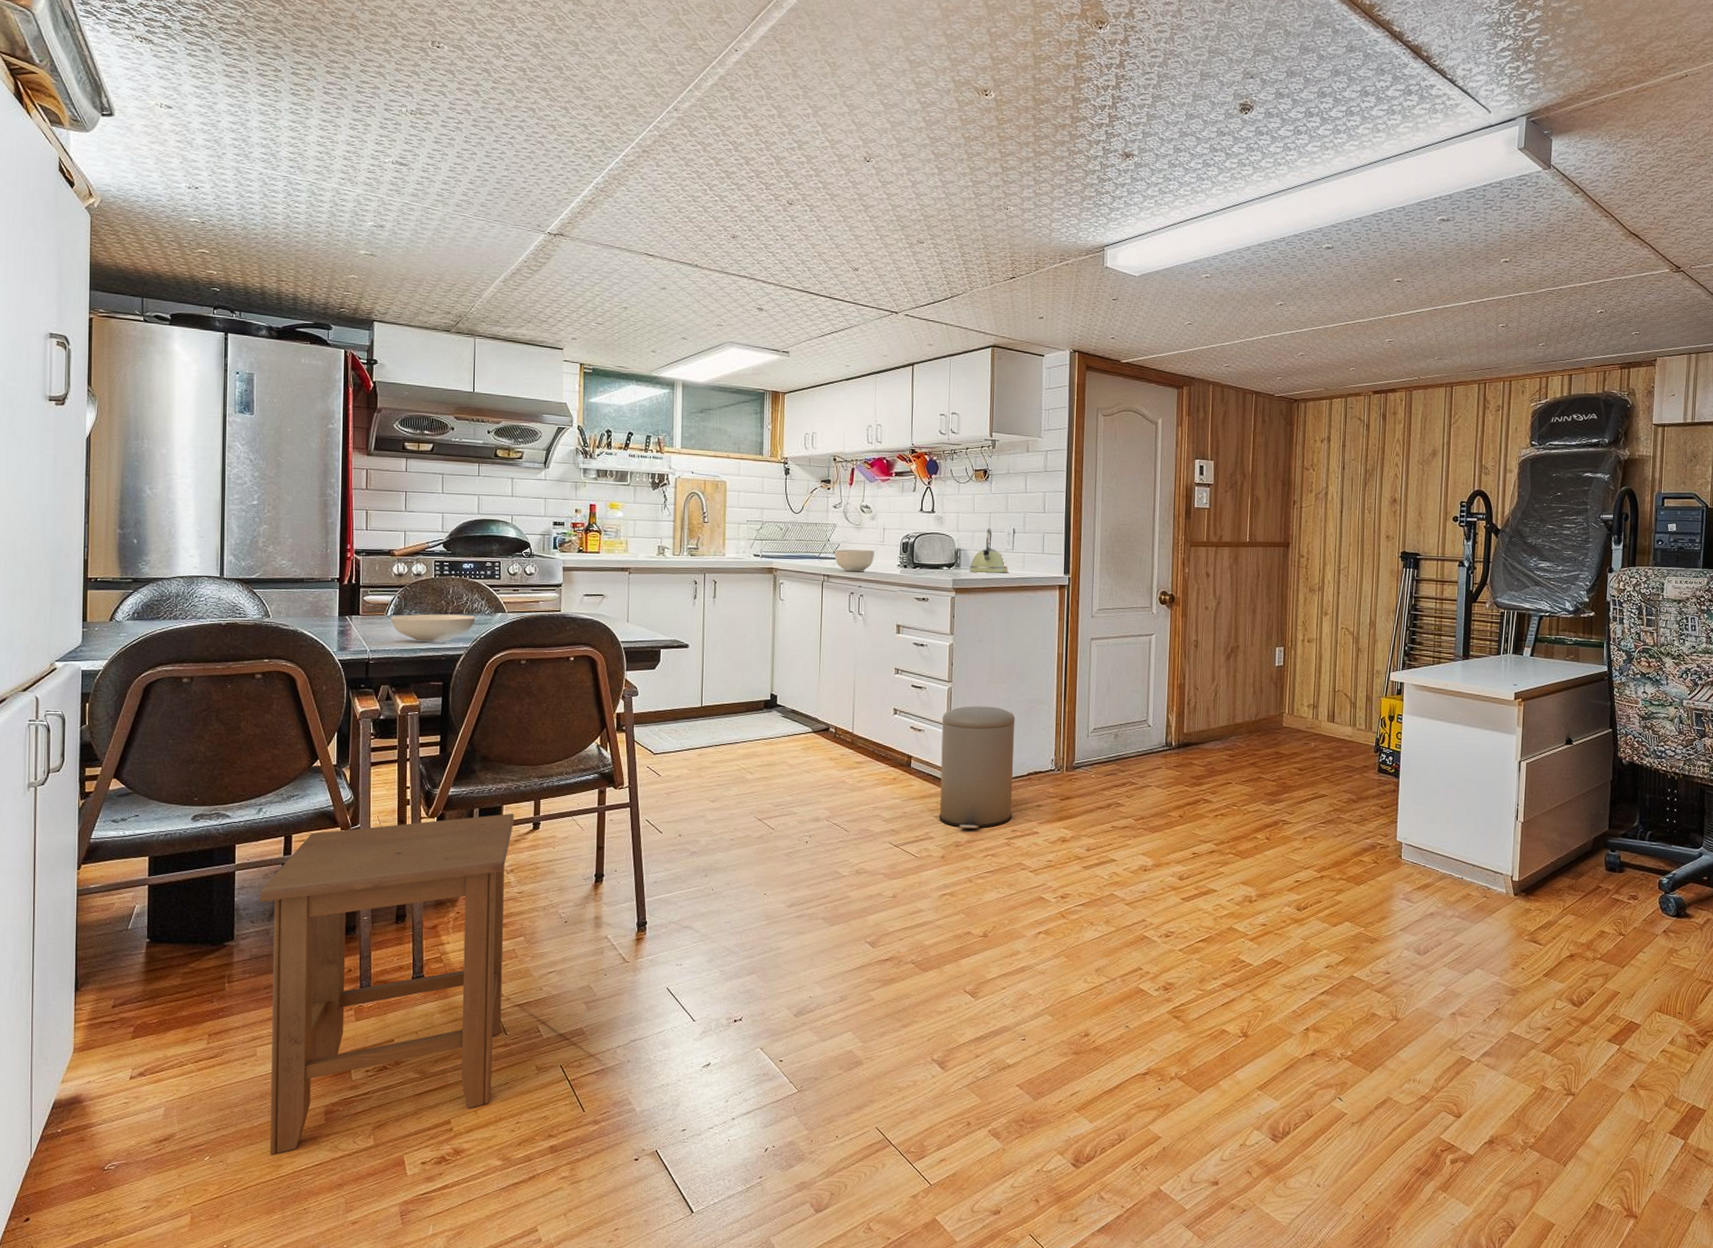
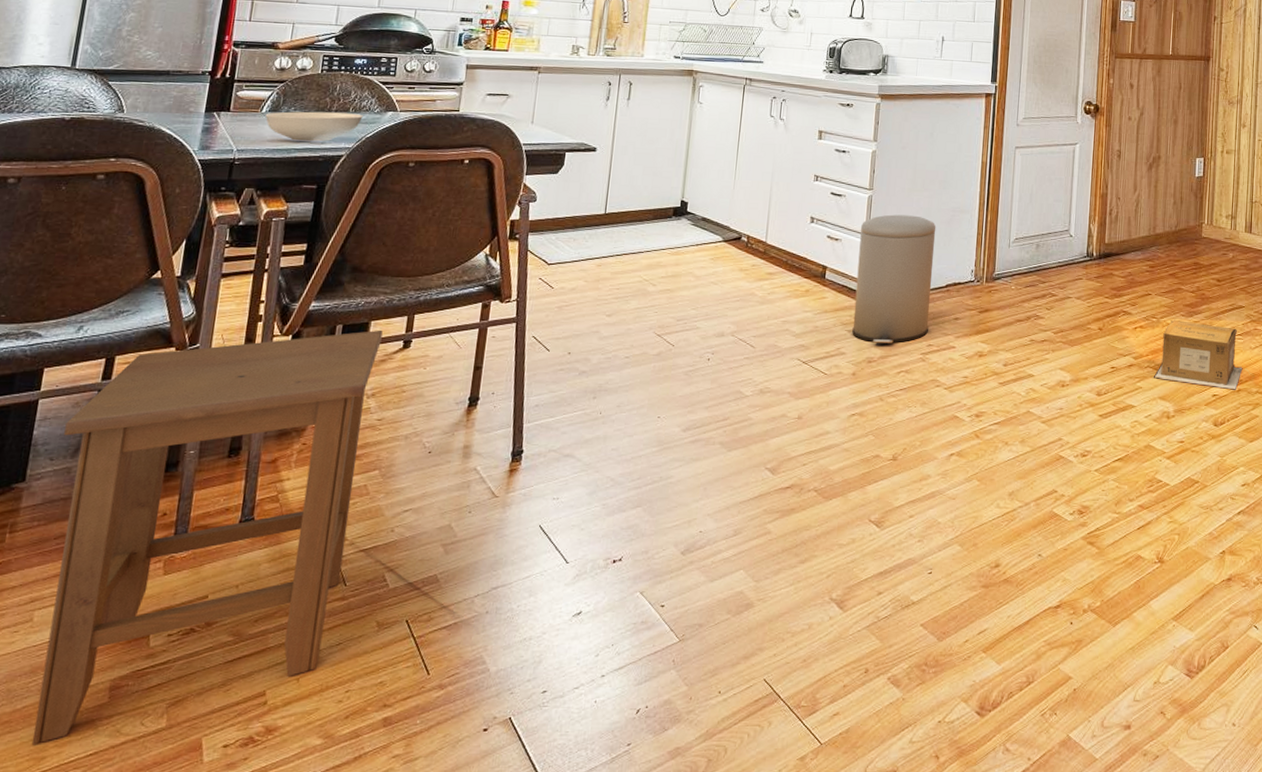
bowl: present [834,549,874,572] -> none [758,53,800,77]
kettle: present [969,527,1008,574] -> none [896,35,936,81]
cardboard box: none [1236,807,1326,878] -> present [1154,319,1243,391]

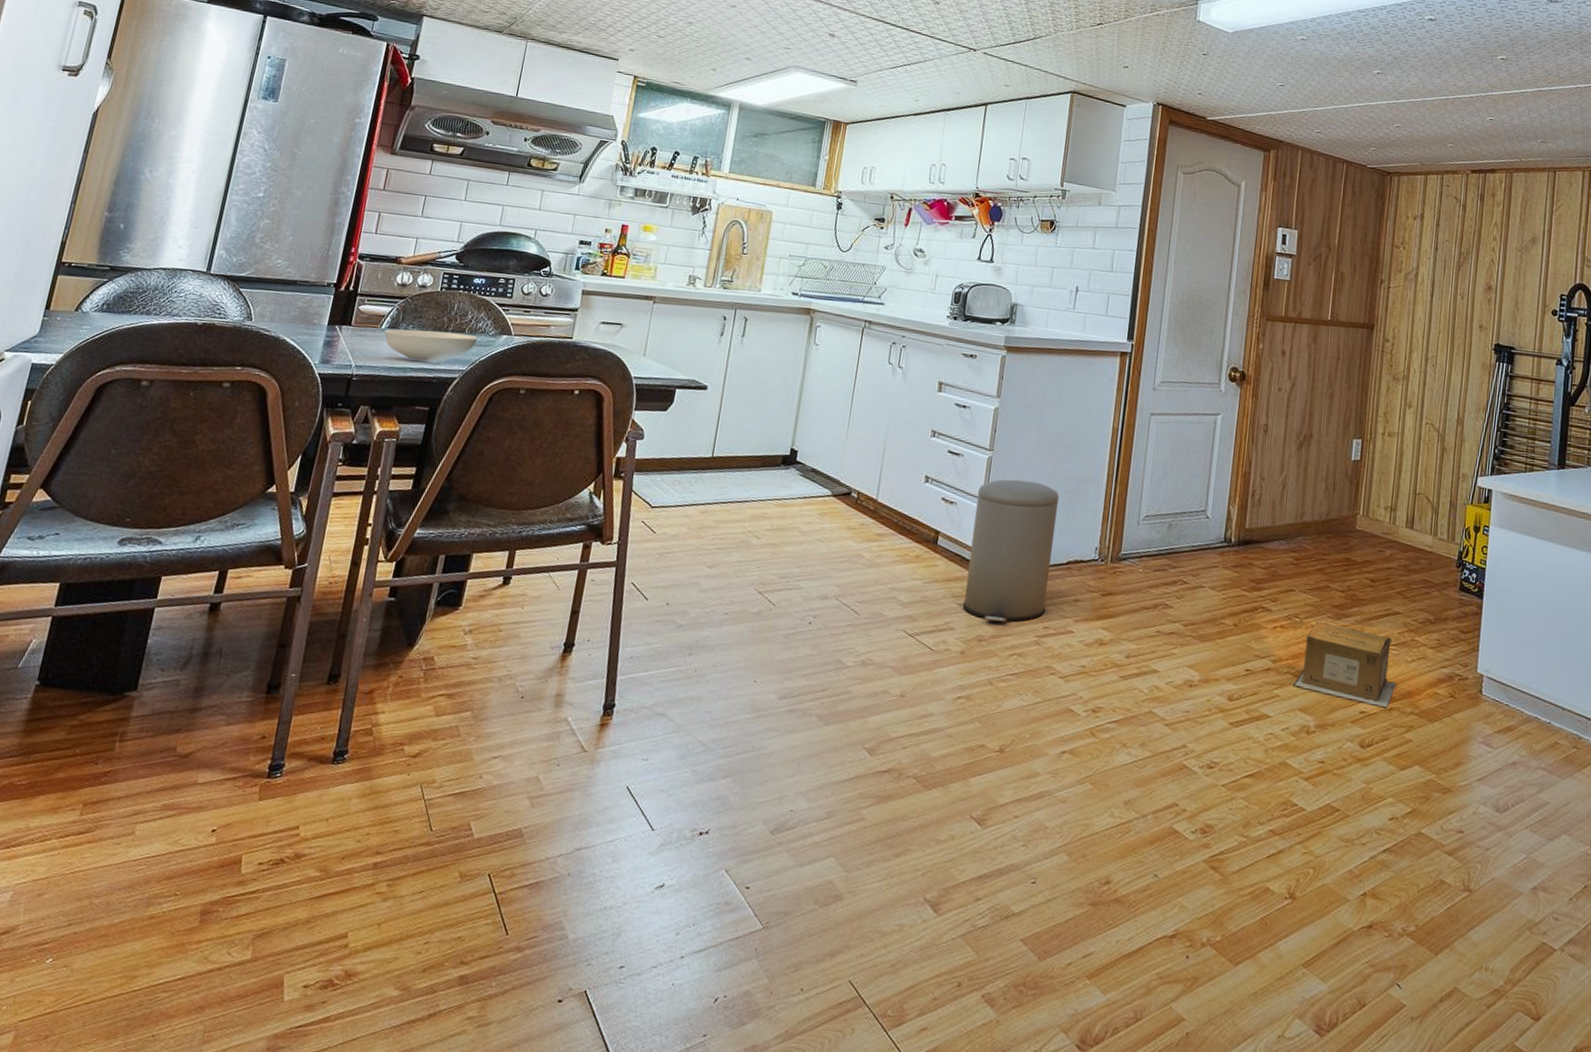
stool: present [31,329,383,744] -> none [125,563,484,962]

